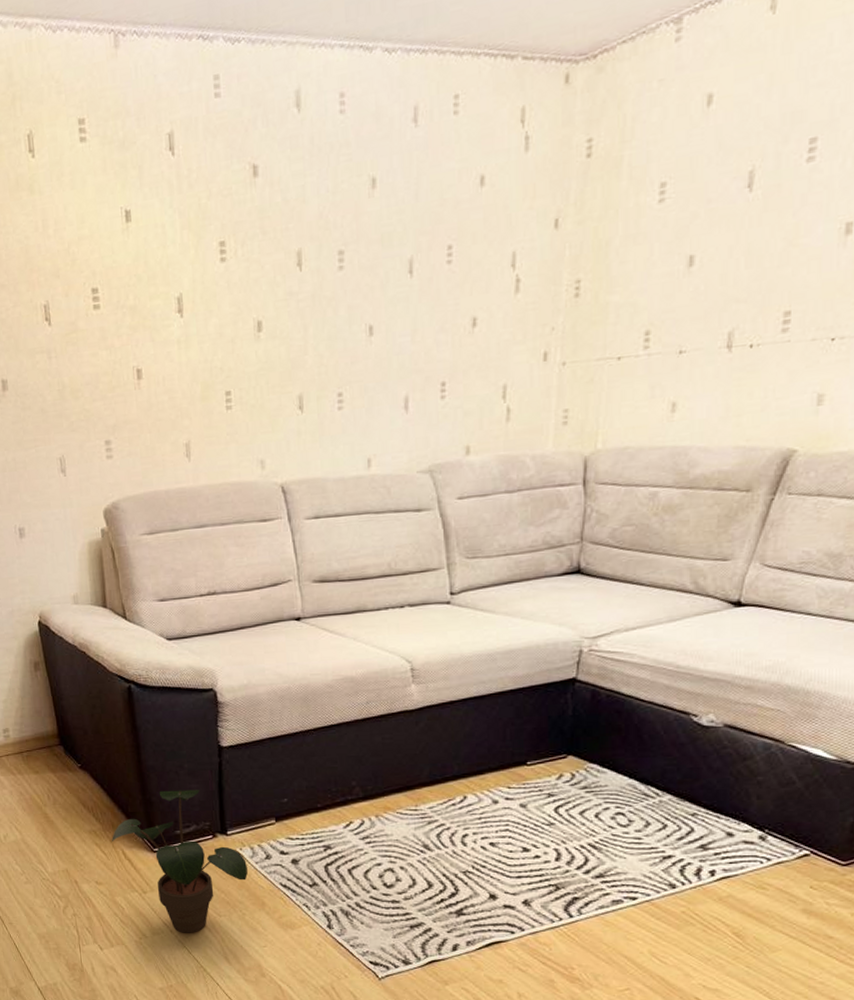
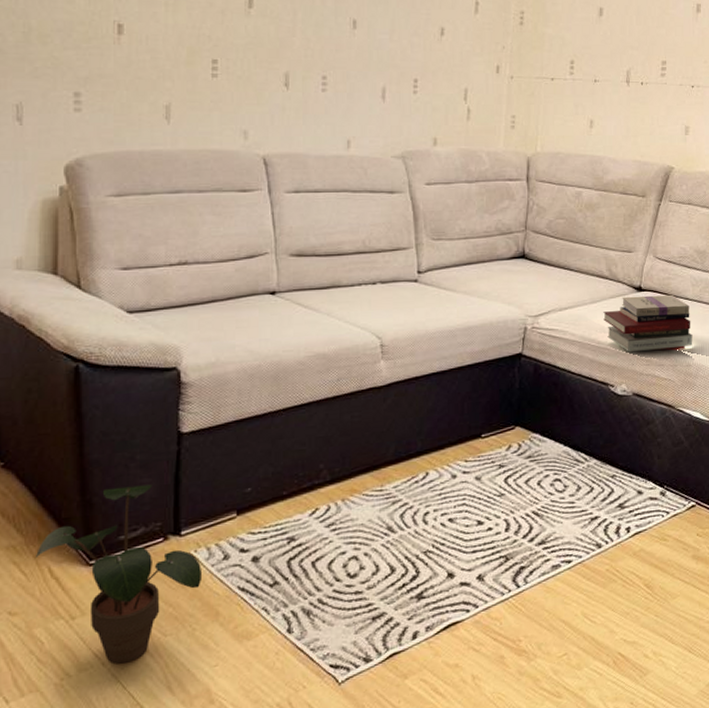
books: none [685,609,816,678] -> present [603,294,693,353]

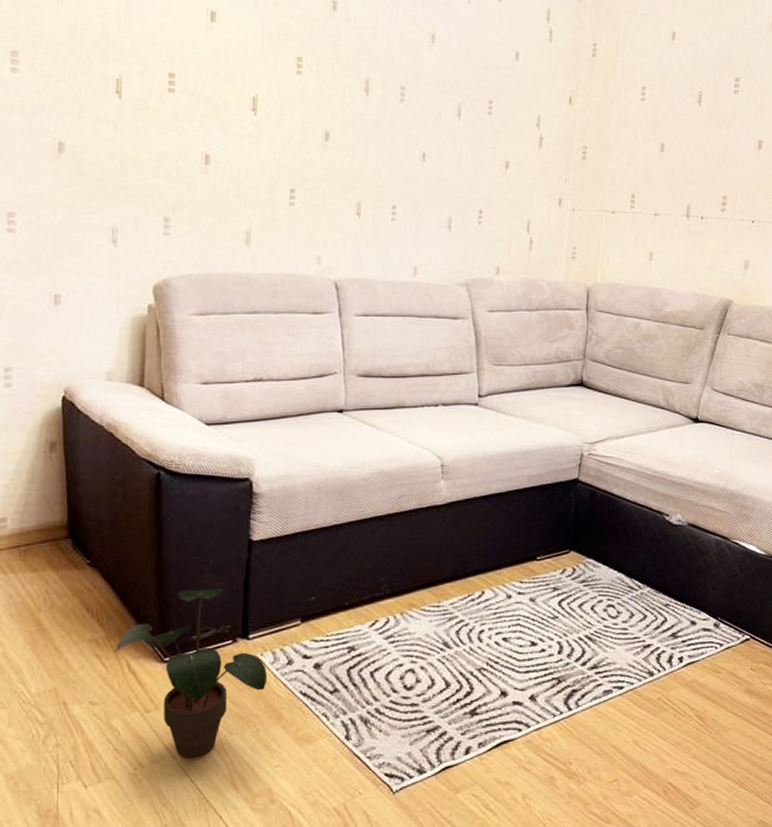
books: present [603,294,693,353] -> none [659,427,750,483]

